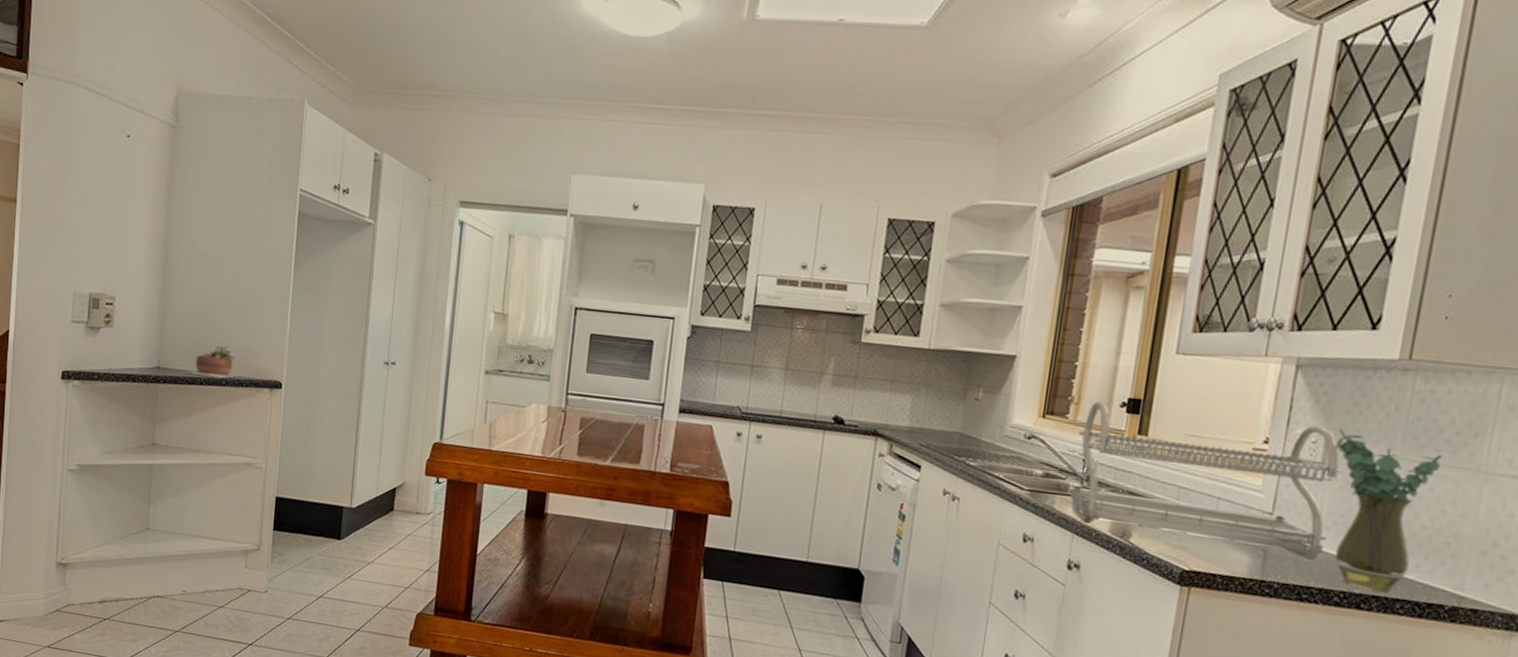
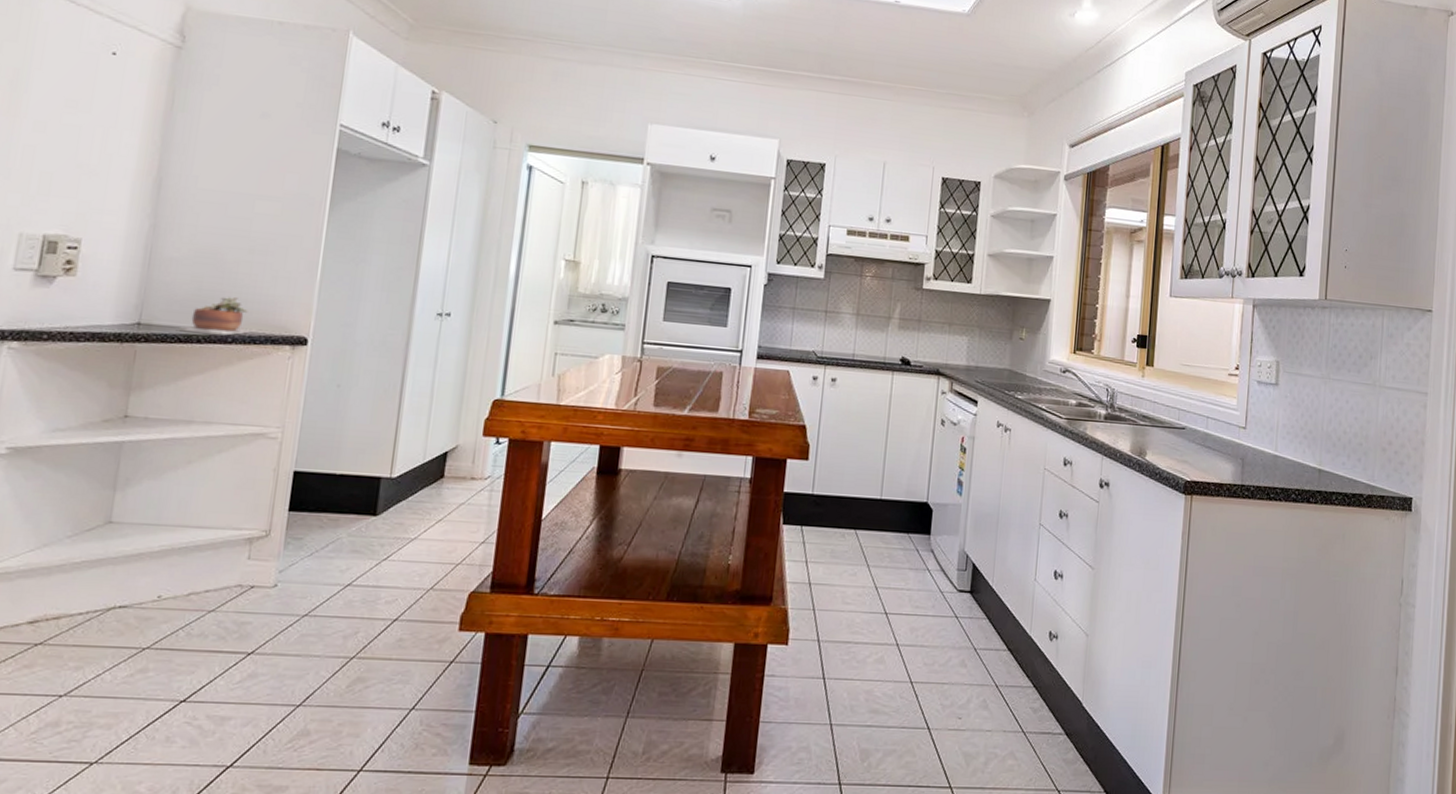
dish rack: present [1068,401,1343,561] -> none [1096,338,1290,466]
vase: present [1334,429,1442,593] -> none [1284,356,1352,487]

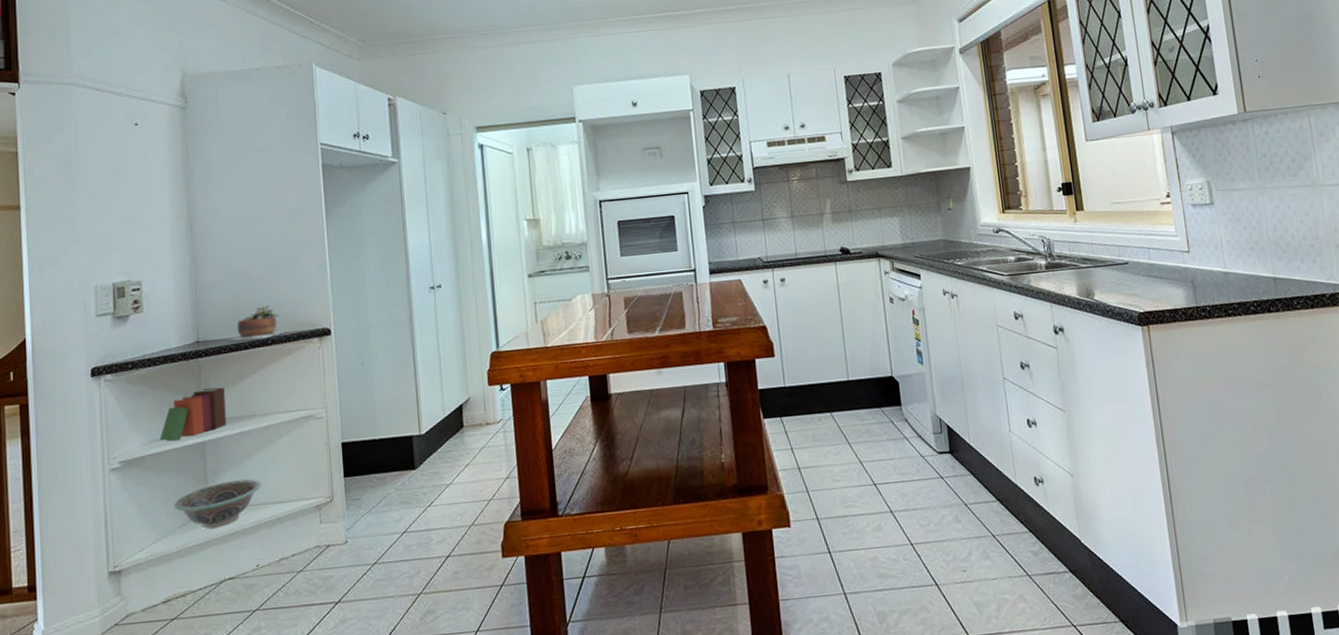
books: none [65,380,161,435] -> present [159,387,226,442]
decorative bowl: none [66,492,185,545] -> present [173,479,262,529]

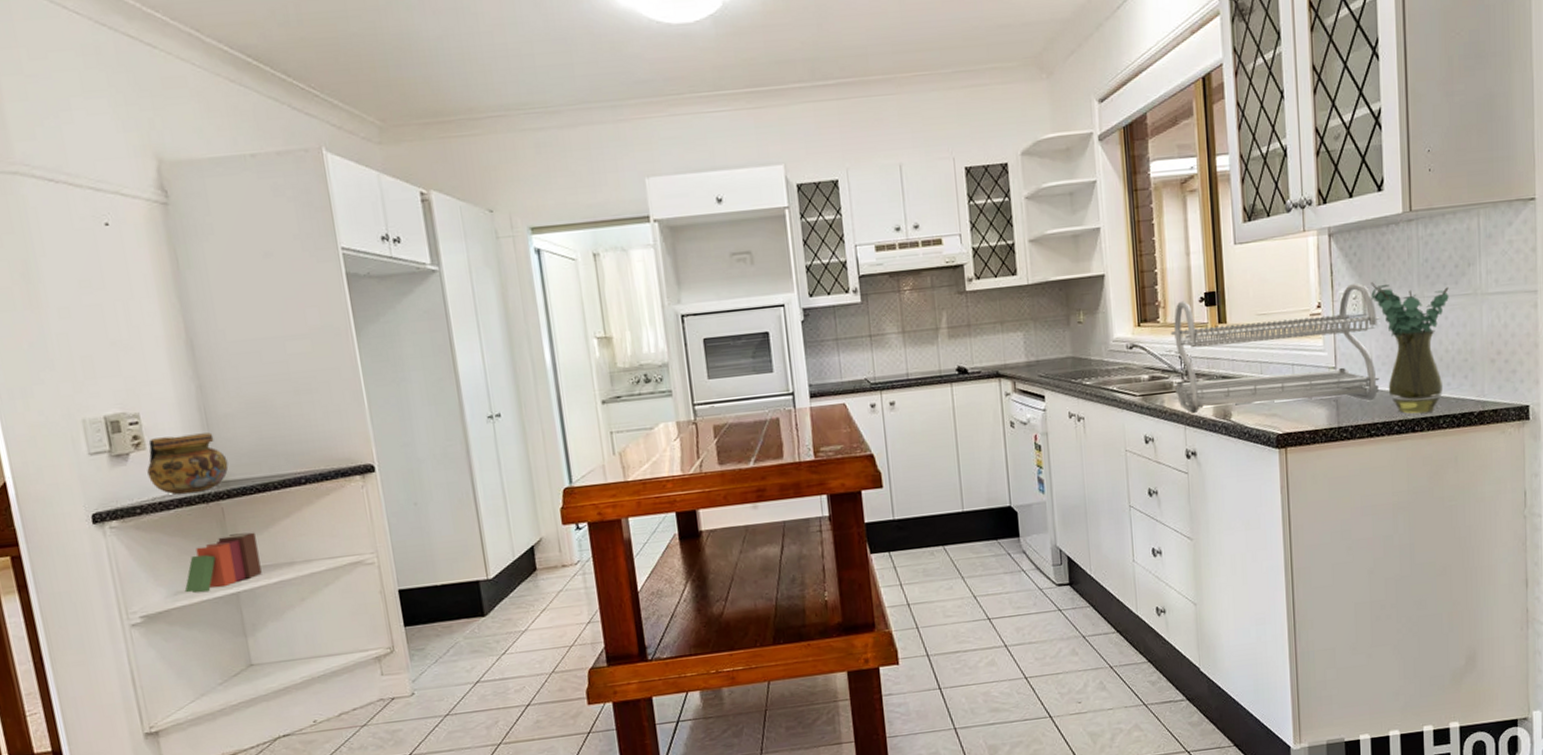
ceramic pot: none [142,298,209,353] -> present [147,432,229,495]
decorative bowl: present [173,479,262,529] -> none [210,631,311,685]
succulent plant: present [229,304,285,342] -> none [254,438,320,482]
dish rack: none [1033,175,1232,293] -> present [1170,282,1380,414]
vase: none [1214,174,1294,295] -> present [1371,282,1449,414]

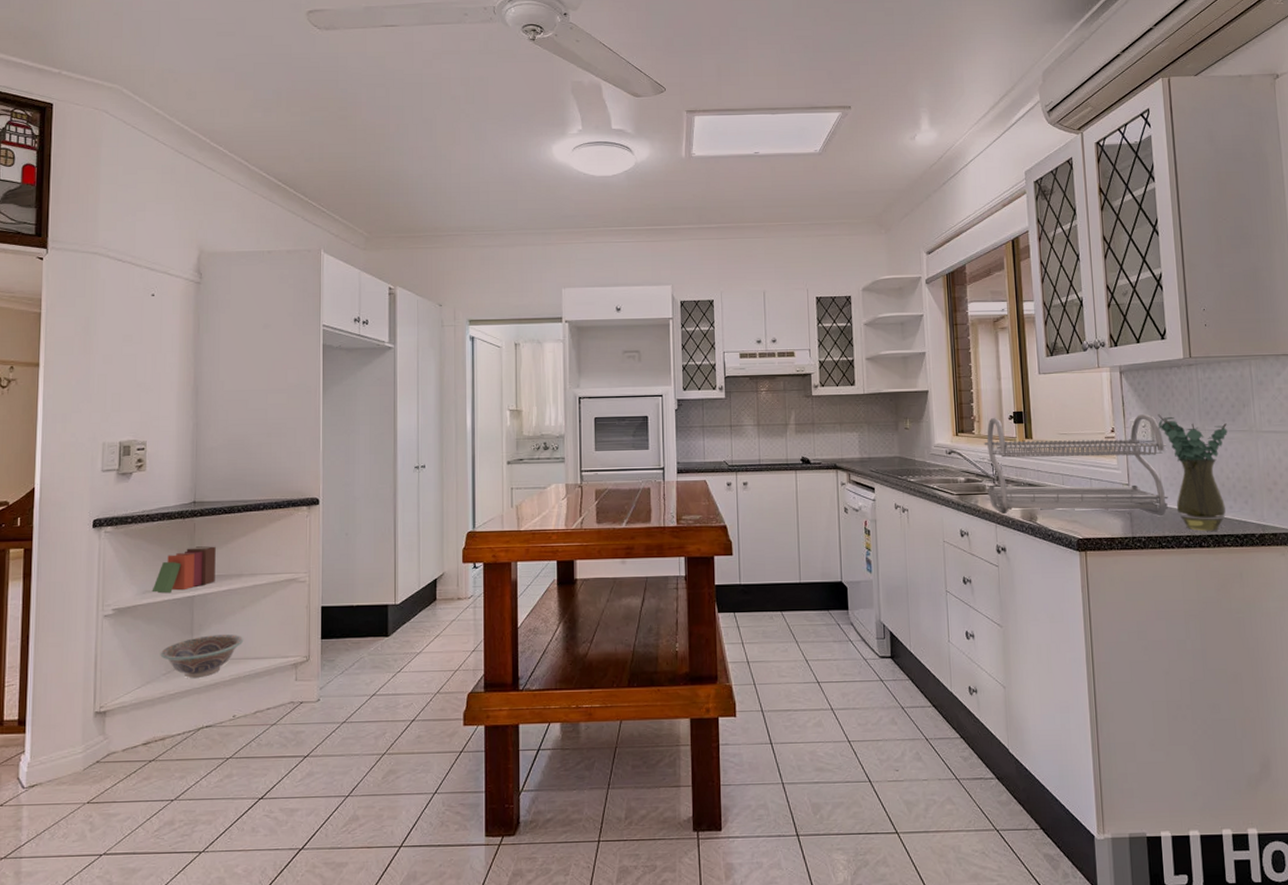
ceramic pot: present [147,432,229,495] -> none [143,461,206,510]
decorative bowl: none [210,631,311,685] -> present [160,634,244,678]

